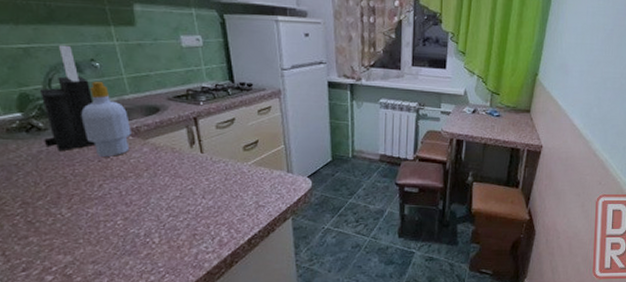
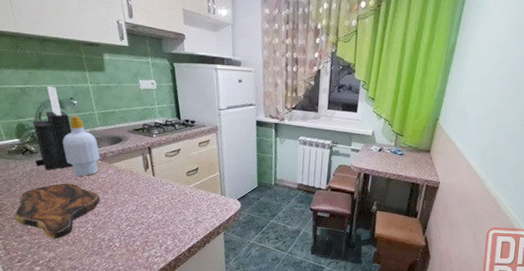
cutting board: none [16,166,133,239] -> present [14,183,100,239]

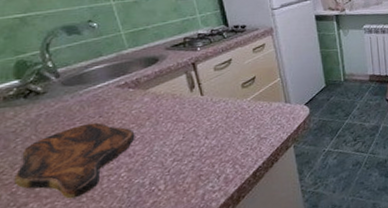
knife block: present [32,86,73,171] -> none [37,10,95,113]
soap bottle: present [63,116,100,176] -> none [80,40,132,112]

